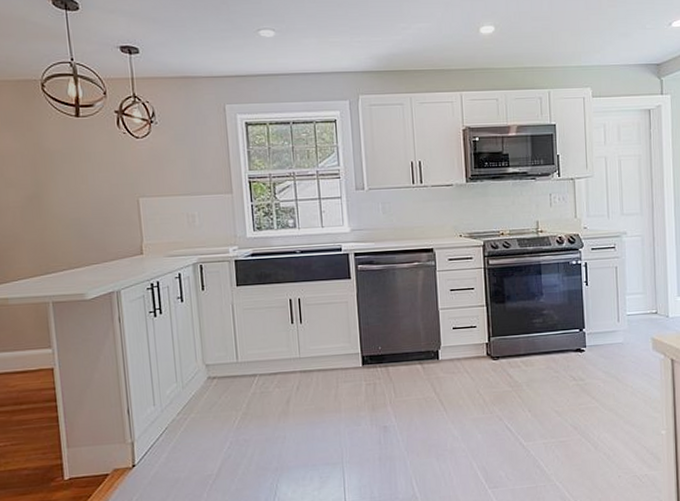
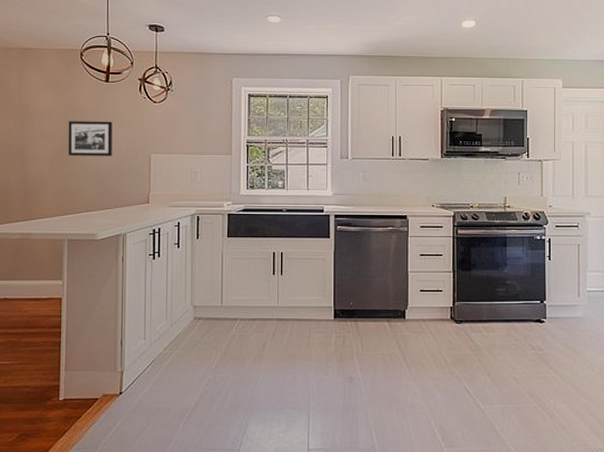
picture frame: none [36,163,93,206] -> present [68,121,113,156]

